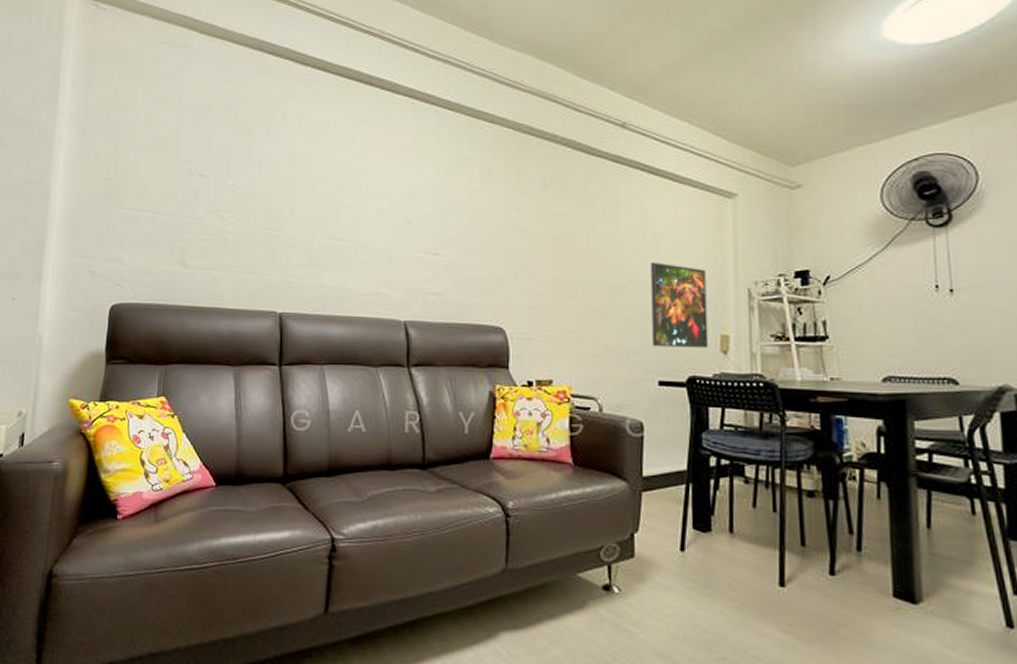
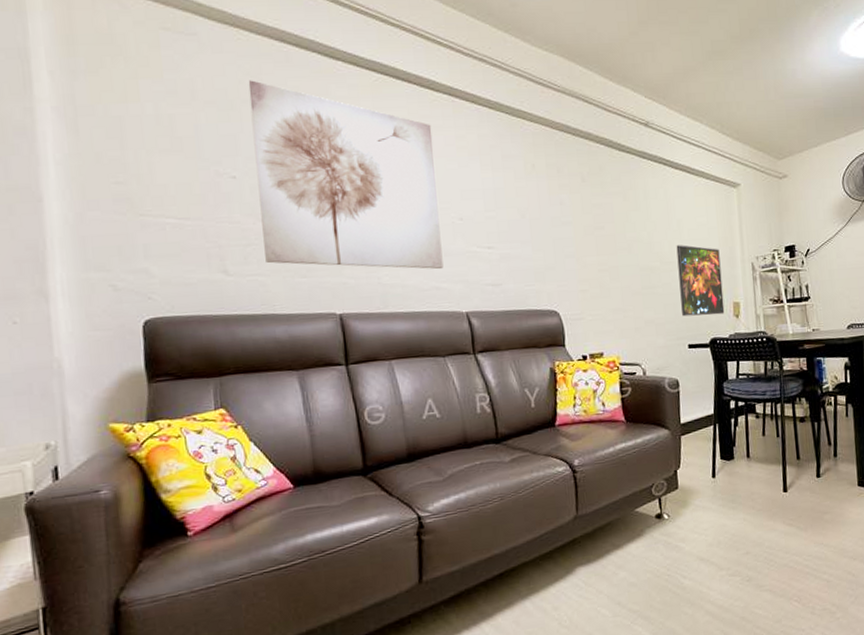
wall art: none [220,86,389,274] -> present [248,80,444,270]

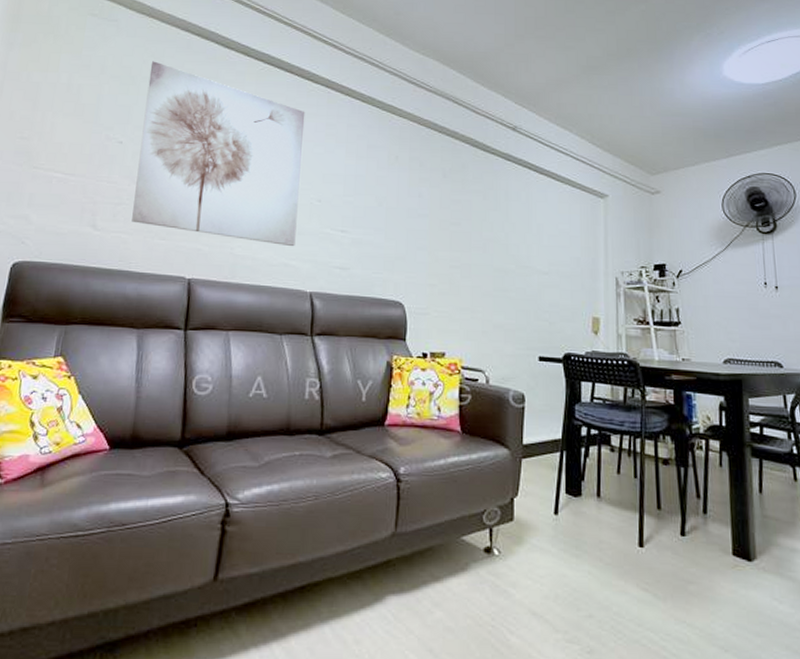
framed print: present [676,245,725,317] -> none [534,250,582,329]

